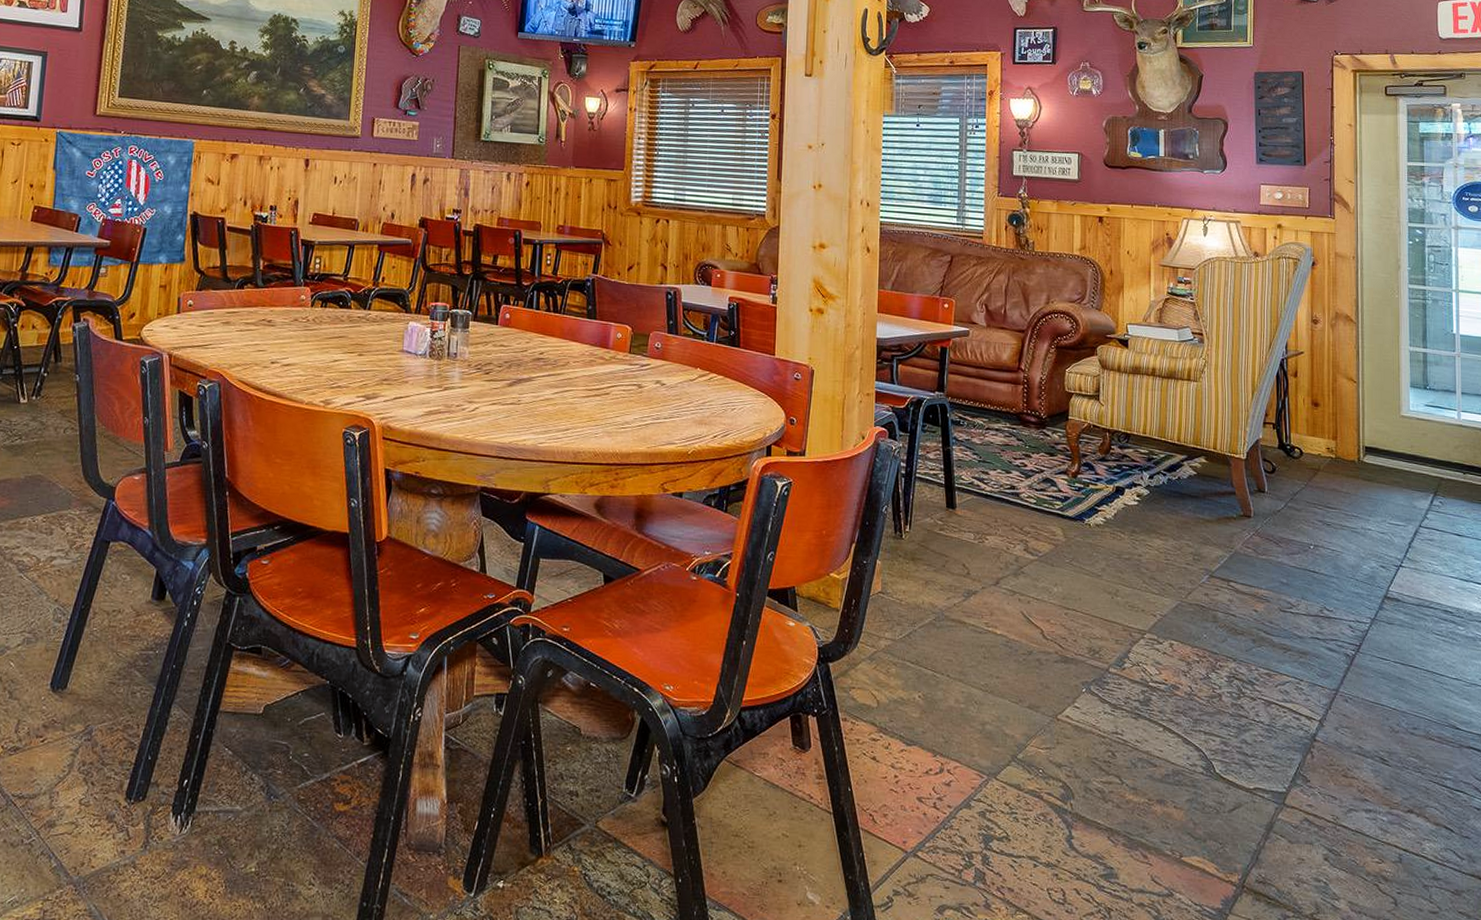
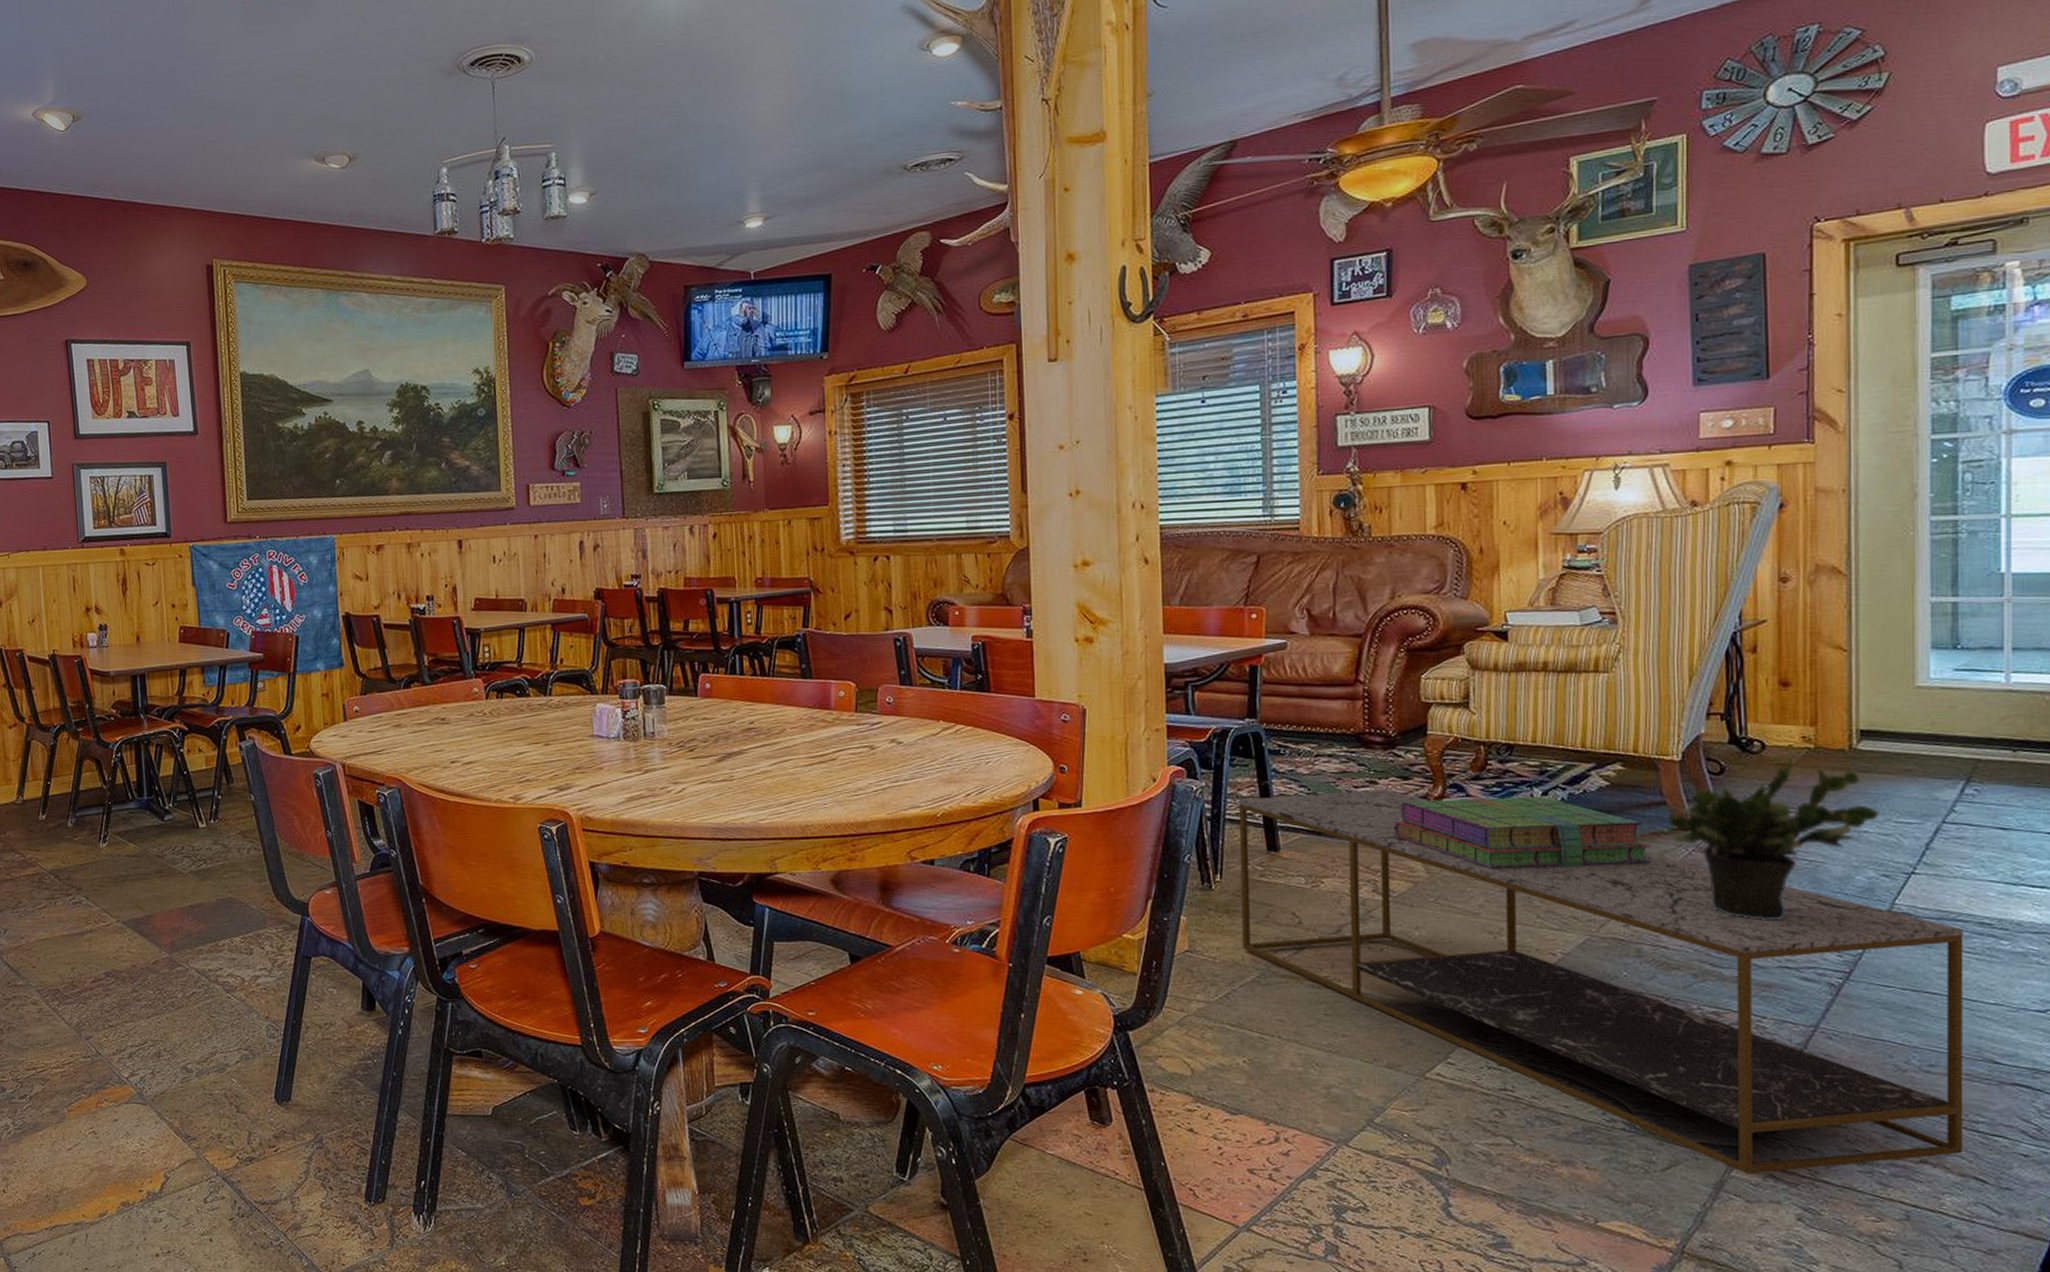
coffee table: none [923,460,1437,818] -> present [1238,789,1964,1174]
stack of books: none [1041,474,1225,542] -> present [1393,796,1652,869]
potted plant: none [1236,466,1378,598] -> present [1667,760,1880,921]

